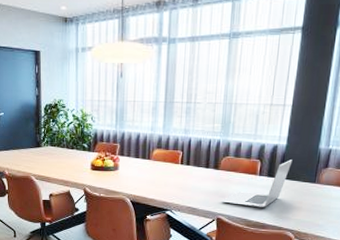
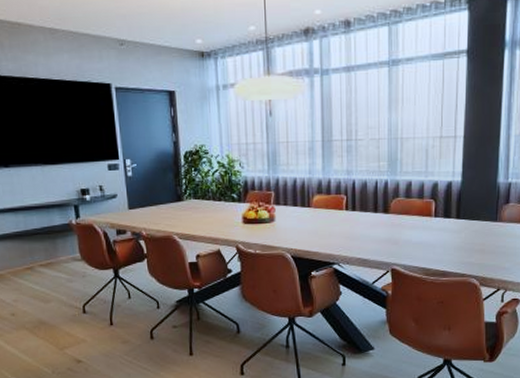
laptop: present [222,160,293,208] -> none [395,197,470,254]

